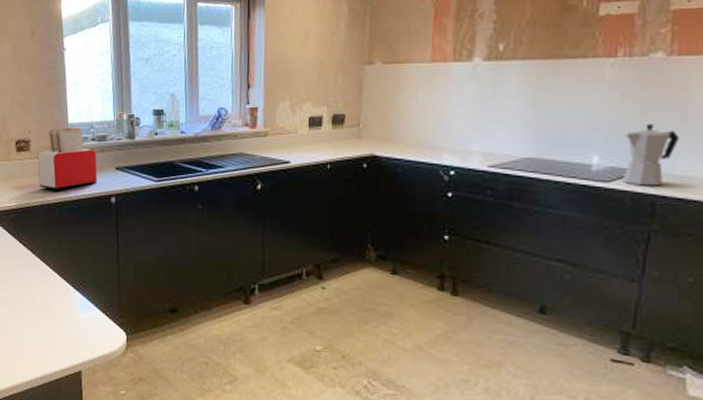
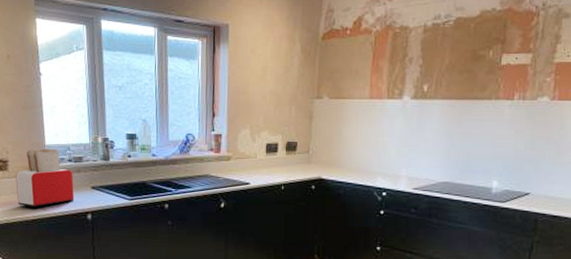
moka pot: present [622,123,680,186] -> none [514,154,557,206]

